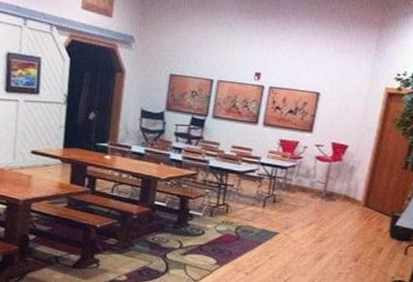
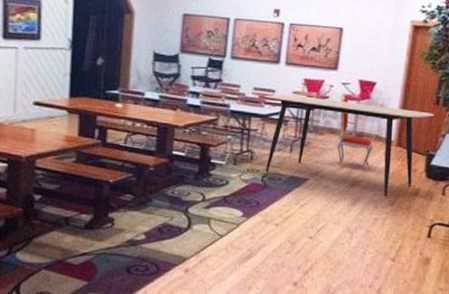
dining table: none [239,153,402,253] -> present [264,94,434,197]
dining chair: none [306,153,341,227] -> present [337,92,373,170]

